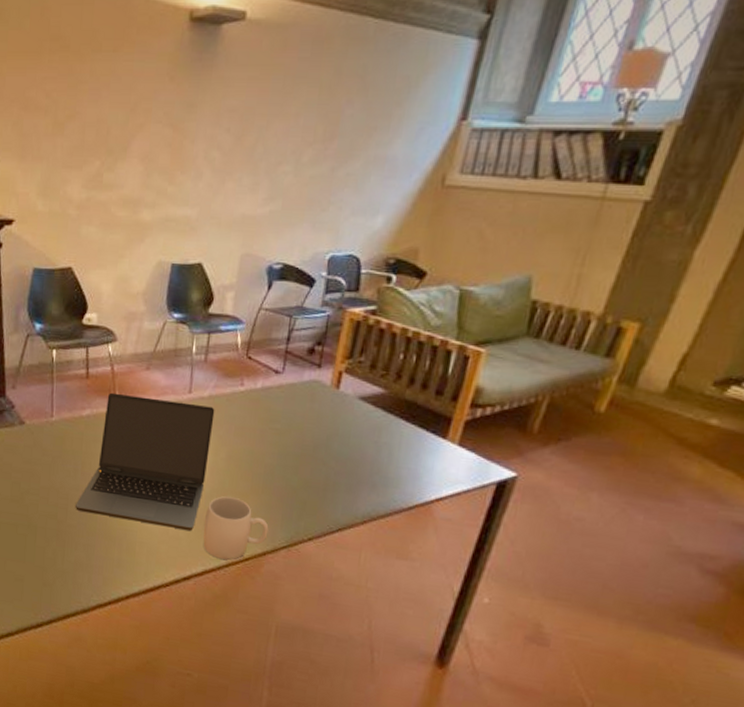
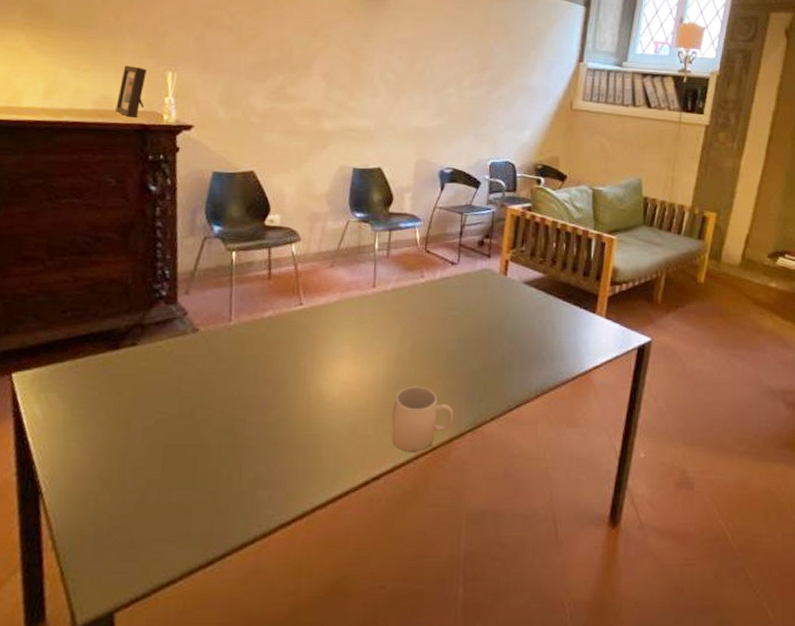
laptop: present [75,392,215,531] -> none [255,292,398,426]

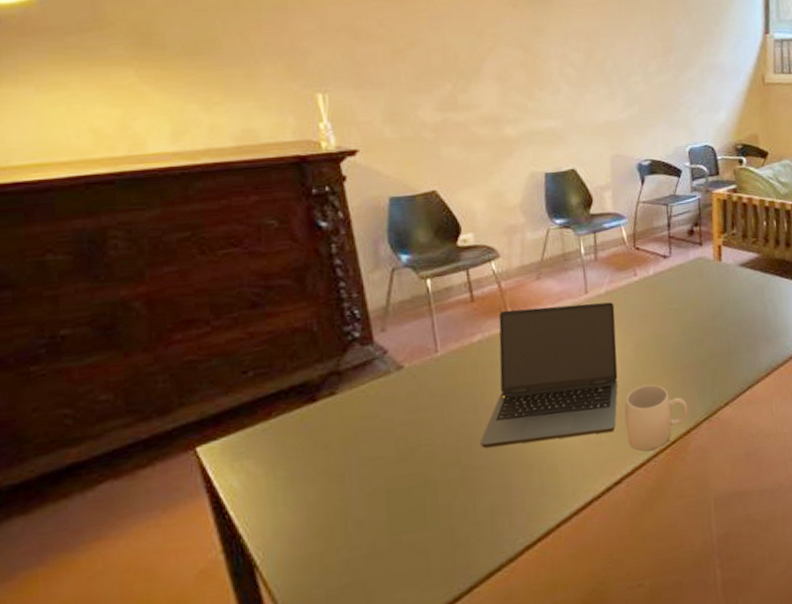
picture frame: present [115,65,147,117] -> none [262,92,296,150]
laptop: none [255,292,398,426] -> present [481,302,618,448]

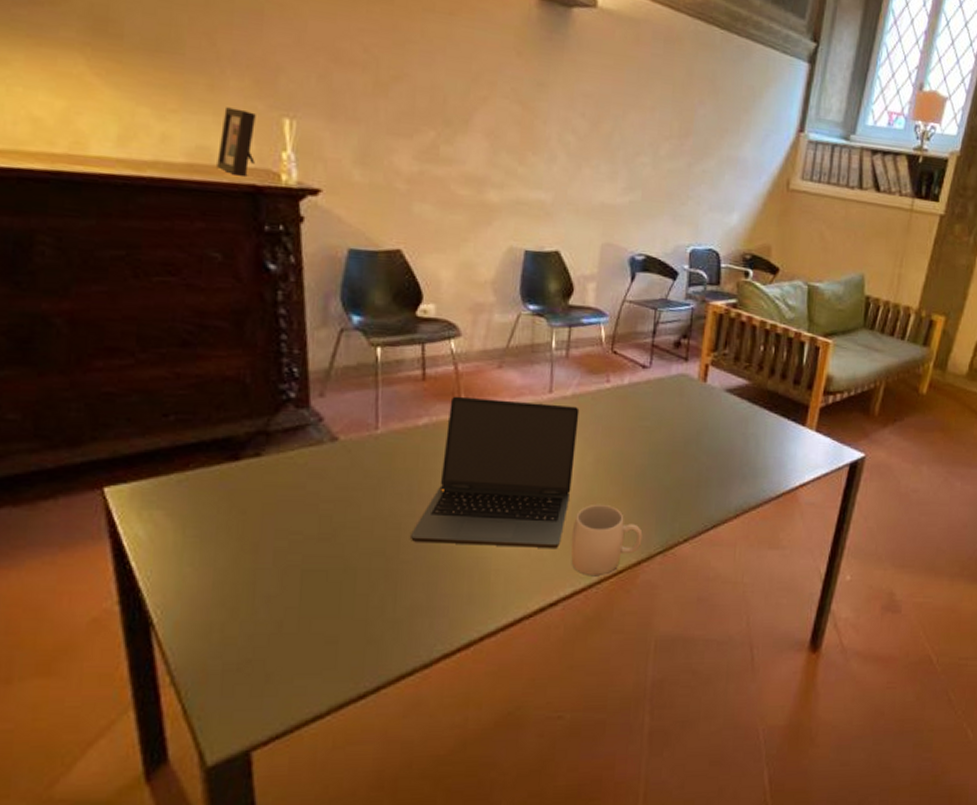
picture frame: none [262,92,296,150] -> present [217,107,256,176]

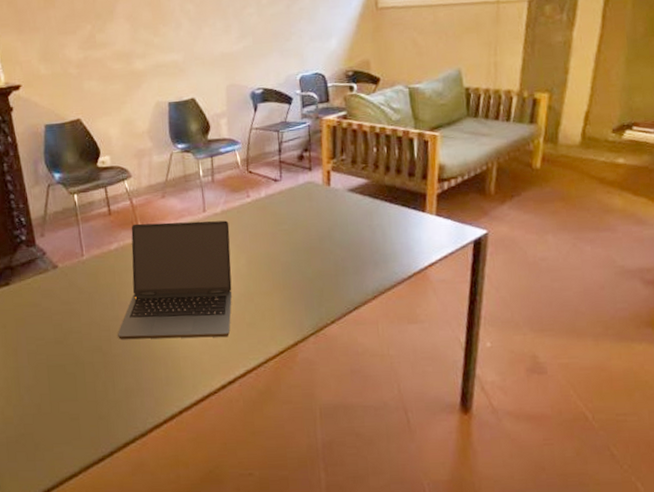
mug: present [571,503,643,575] -> none [237,297,296,357]

